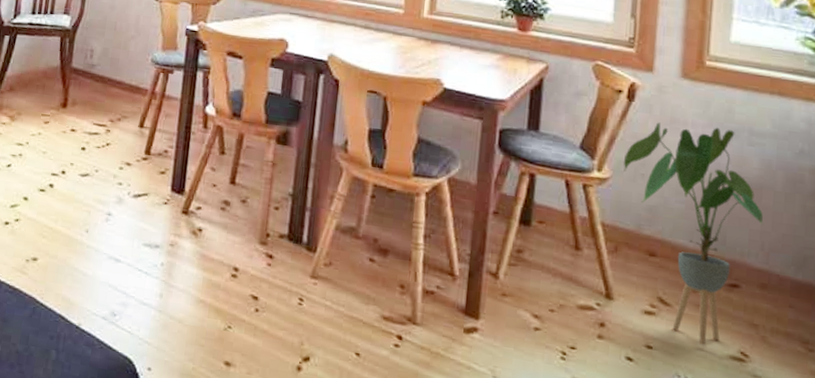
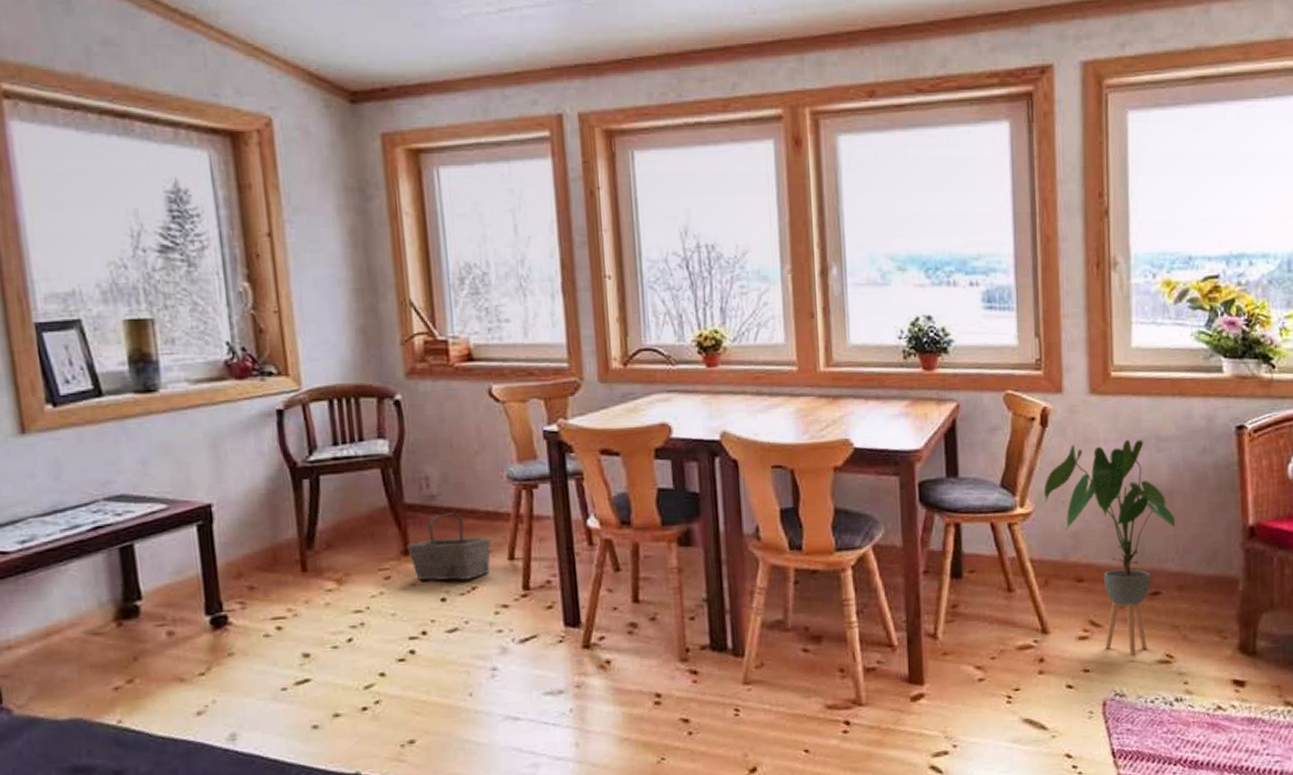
basket: none [65,80,129,137] -> present [406,512,491,581]

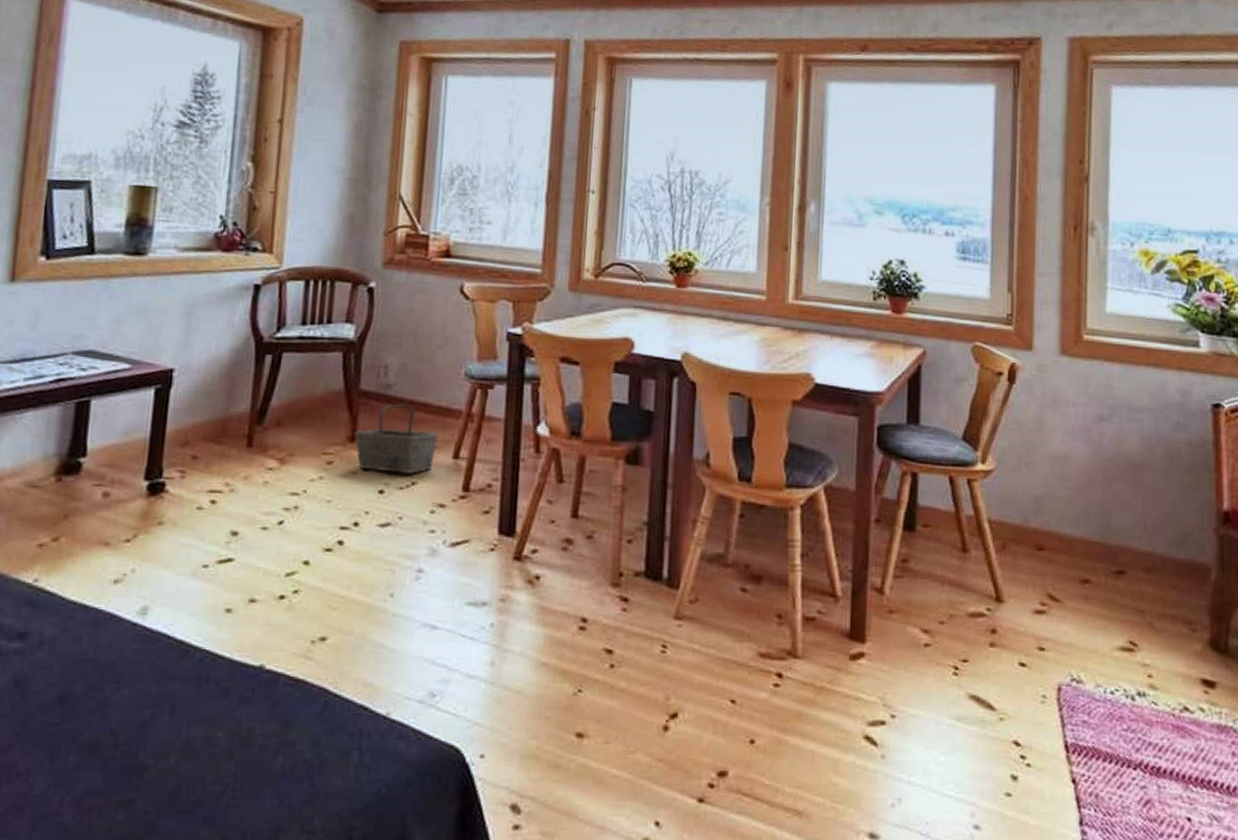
house plant: present [1043,439,1176,658] -> none [1007,405,1145,641]

